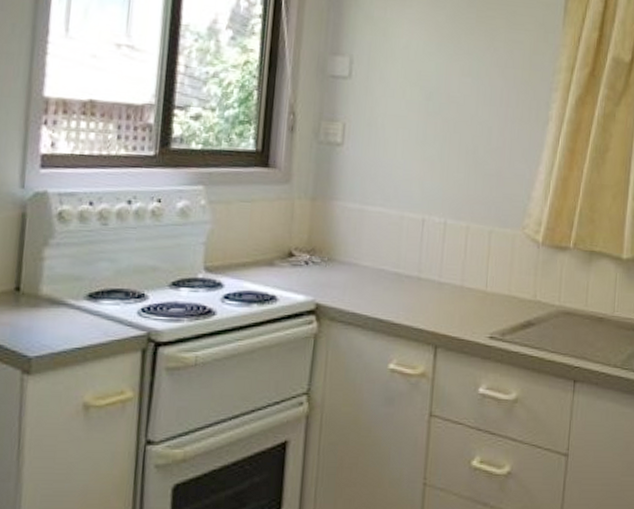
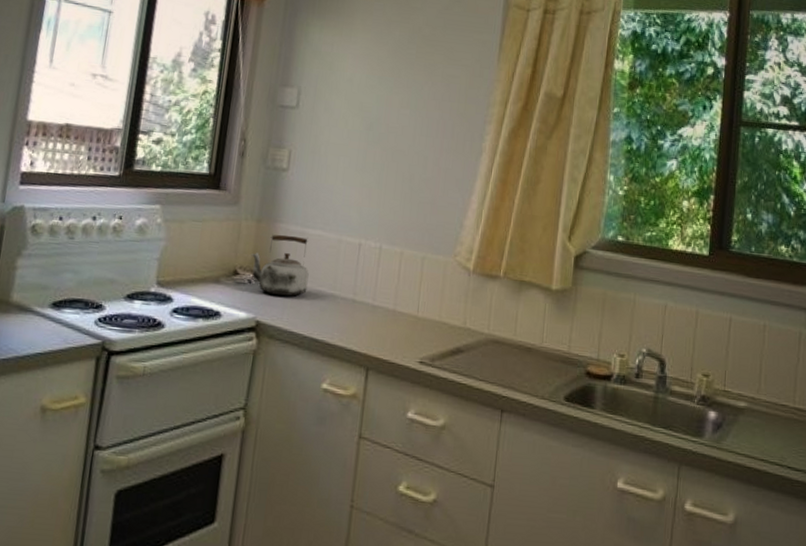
kettle: none [306,212,370,277] -> present [251,233,309,297]

